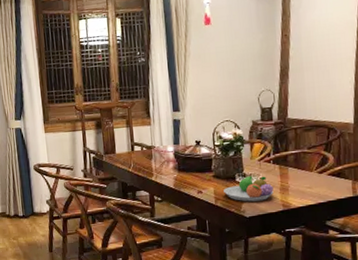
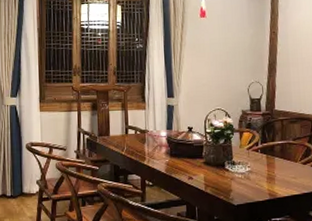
fruit bowl: present [224,176,274,202] -> none [213,164,262,190]

